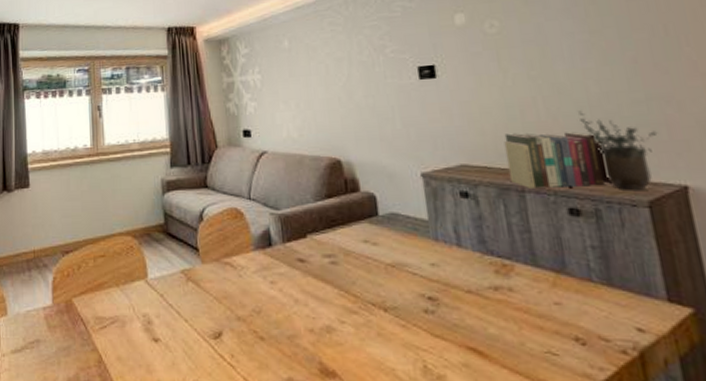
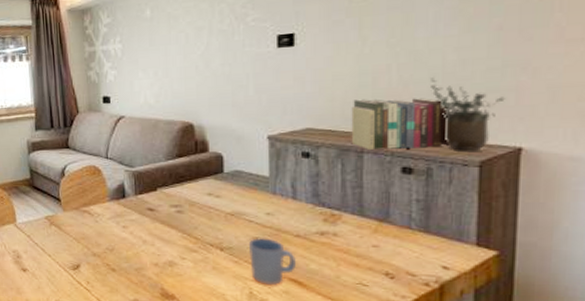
mug: none [416,295,473,357] -> present [249,238,296,286]

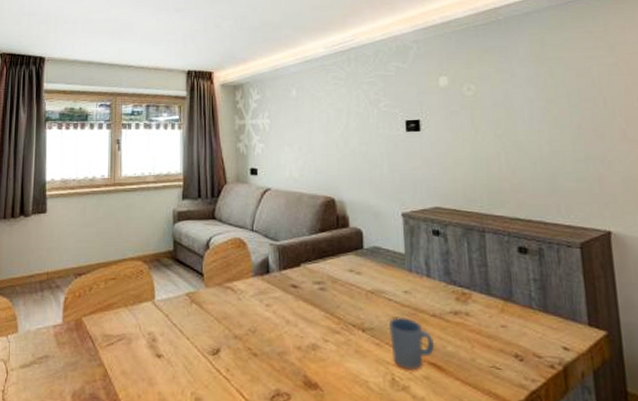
books: present [351,97,450,150] -> none [471,182,555,229]
potted plant: present [431,77,505,151] -> none [532,165,592,233]

